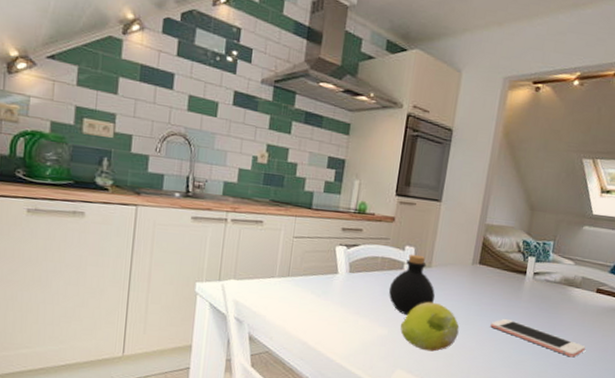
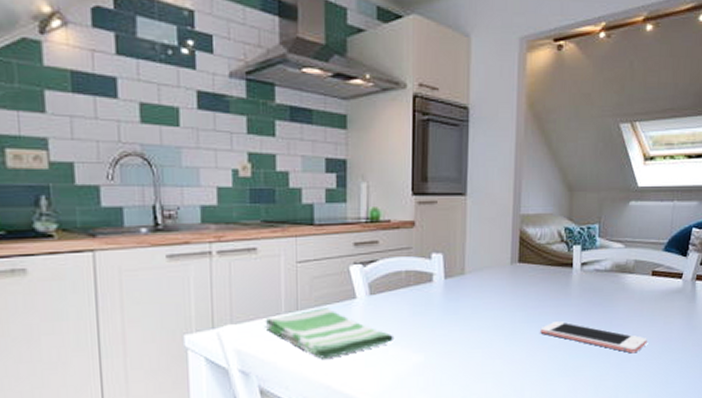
dish towel: none [260,277,365,320] -> present [265,308,395,359]
bottle: present [388,254,436,316] -> none [419,261,474,335]
fruit: present [400,301,460,352] -> none [437,314,506,373]

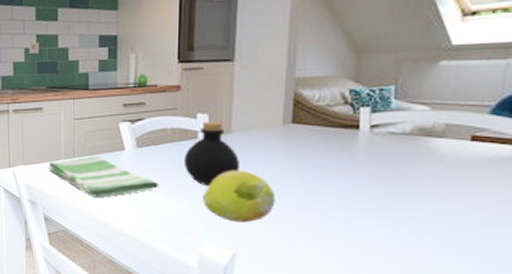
bottle: none [419,261,474,335] -> present [183,121,241,186]
fruit: none [437,314,506,373] -> present [202,170,276,223]
cell phone: present [540,320,647,354] -> none [317,181,462,222]

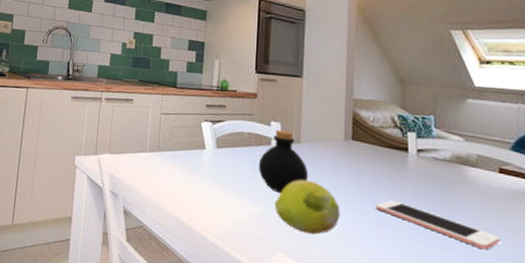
dish towel: present [48,156,160,197] -> none [133,152,236,195]
cell phone: none [317,181,462,222] -> present [376,199,500,250]

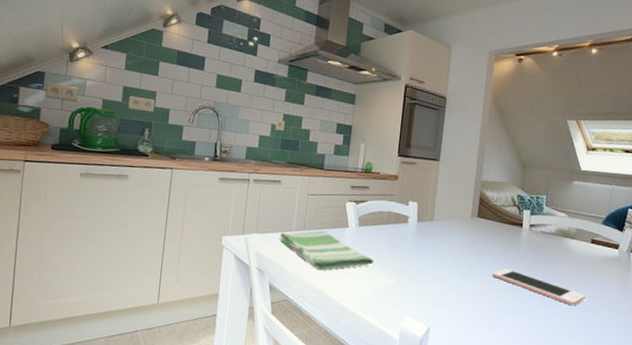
dish towel: none [133,152,236,195] -> present [279,231,375,270]
bottle: present [258,129,309,194] -> none [395,208,439,266]
fruit: present [274,179,340,235] -> none [407,252,463,300]

